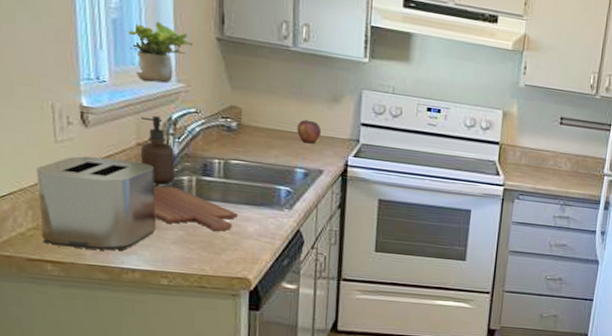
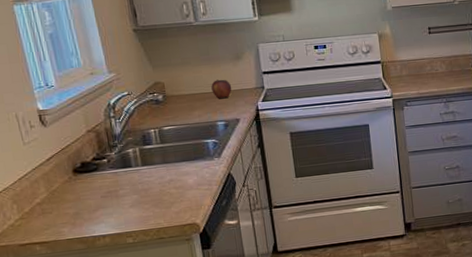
toaster: present [36,156,157,251] -> none [13,145,116,229]
potted plant: present [126,22,194,84] -> none [61,28,116,79]
soap dispenser: present [140,115,175,184] -> none [86,104,122,161]
cutting board: present [153,186,238,231] -> none [107,160,178,192]

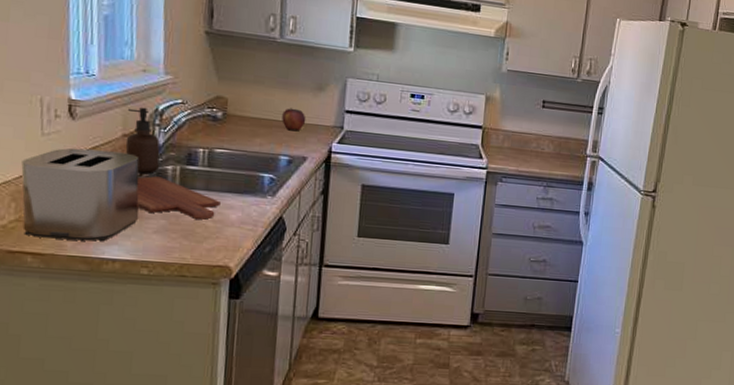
toaster: none [13,145,116,229] -> present [21,148,140,241]
soap dispenser: none [86,104,122,161] -> present [125,107,160,174]
cutting board: none [107,160,178,192] -> present [137,176,220,220]

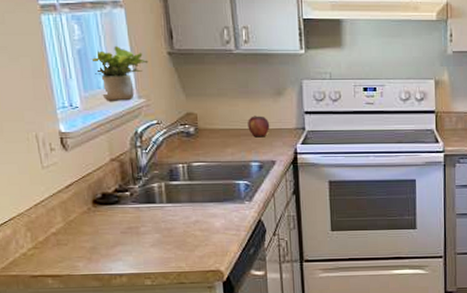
toaster: present [21,148,140,241] -> none [29,176,136,261]
potted plant: none [117,17,182,76] -> present [90,46,149,102]
soap dispenser: present [125,107,160,174] -> none [112,131,146,194]
cutting board: present [137,176,220,220] -> none [130,195,205,230]

